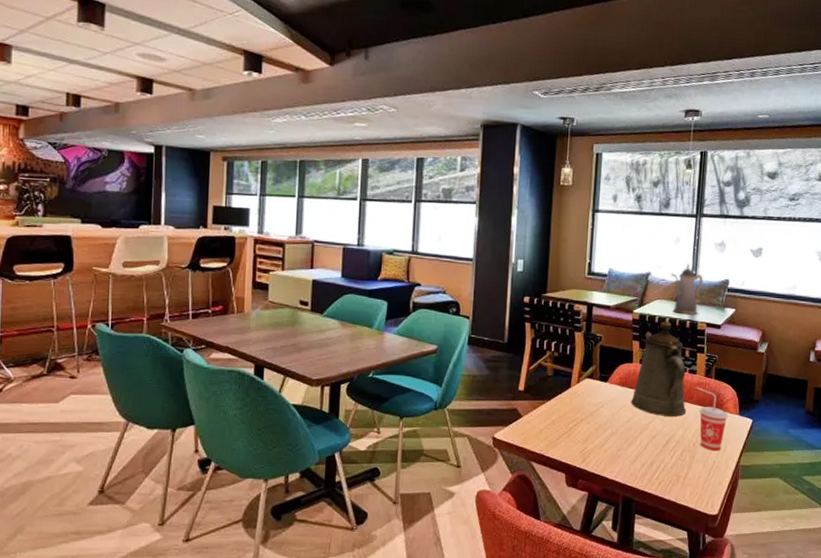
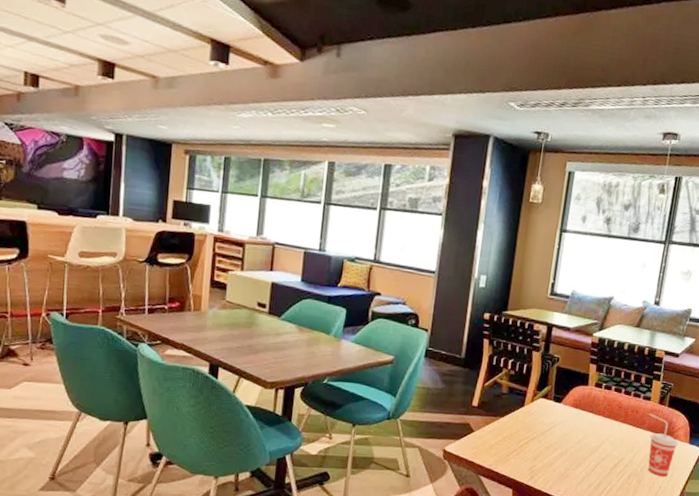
coffee pot: present [631,321,687,416] -> none [583,346,640,441]
coffee pot: present [670,263,704,315] -> none [633,290,667,342]

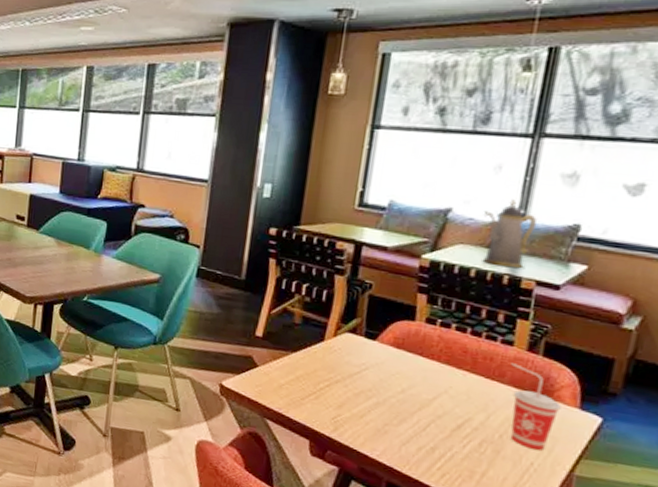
coffee pot: none [633,290,667,342] -> present [483,199,538,269]

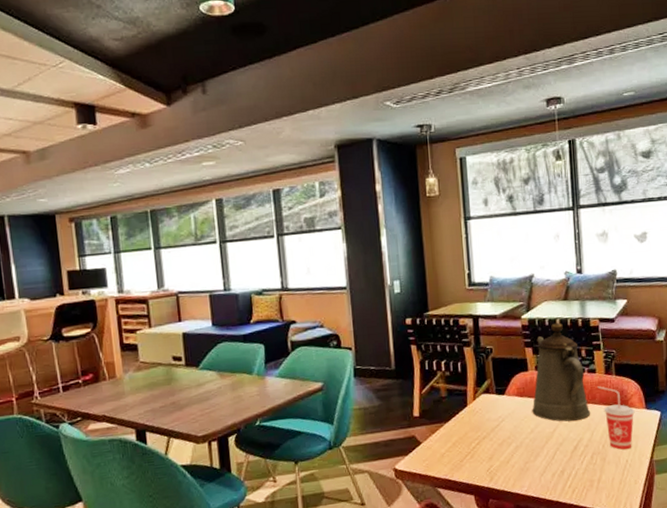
coffee pot: none [408,272,497,397] -> present [532,322,591,422]
coffee pot: present [483,199,538,269] -> none [554,259,590,313]

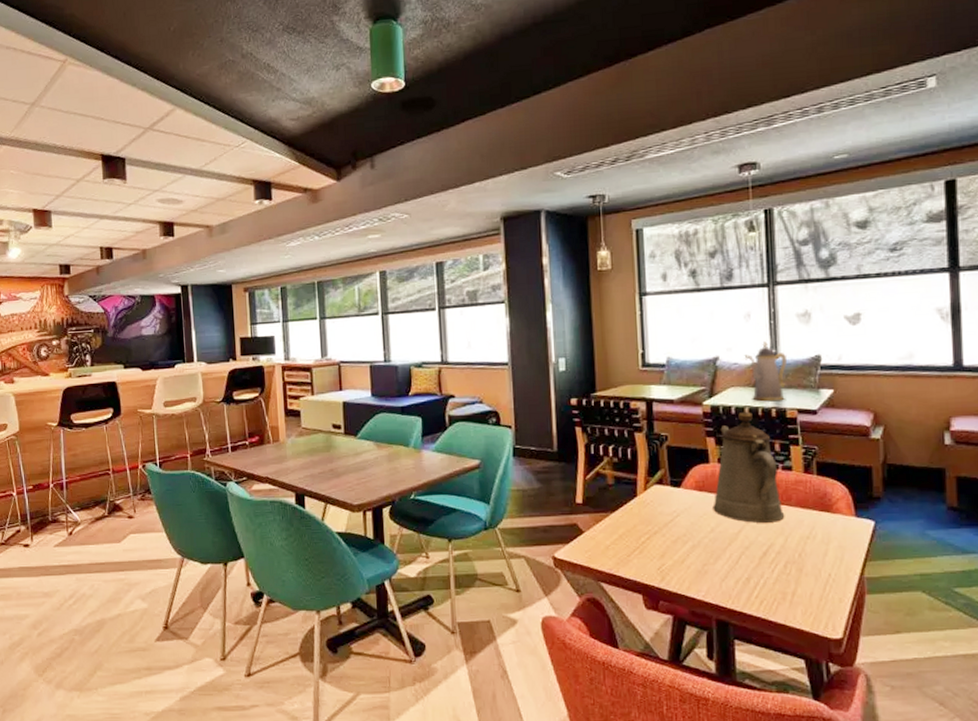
coffee pot: none [554,259,590,313] -> present [744,341,788,402]
beverage cup: present [597,386,635,450] -> none [794,486,841,561]

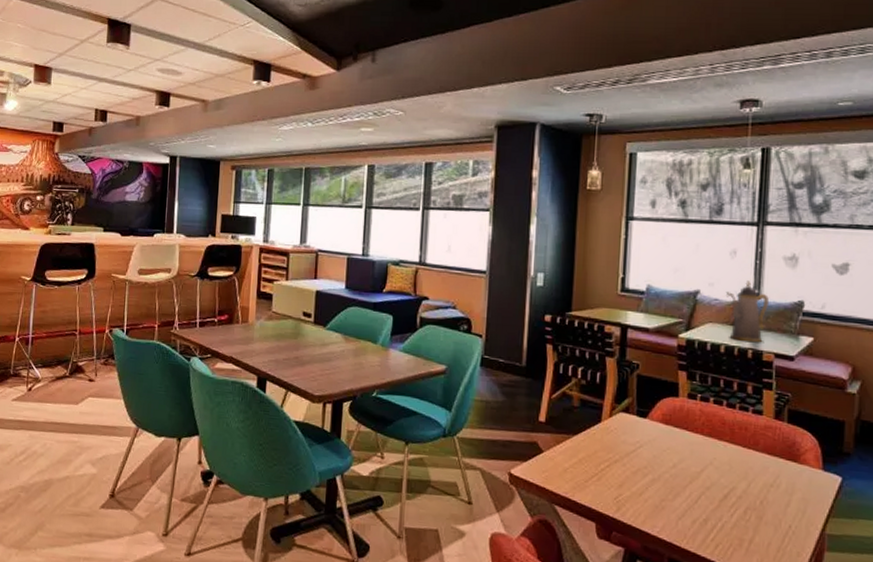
coffee pot: present [713,411,785,523] -> none [677,348,751,466]

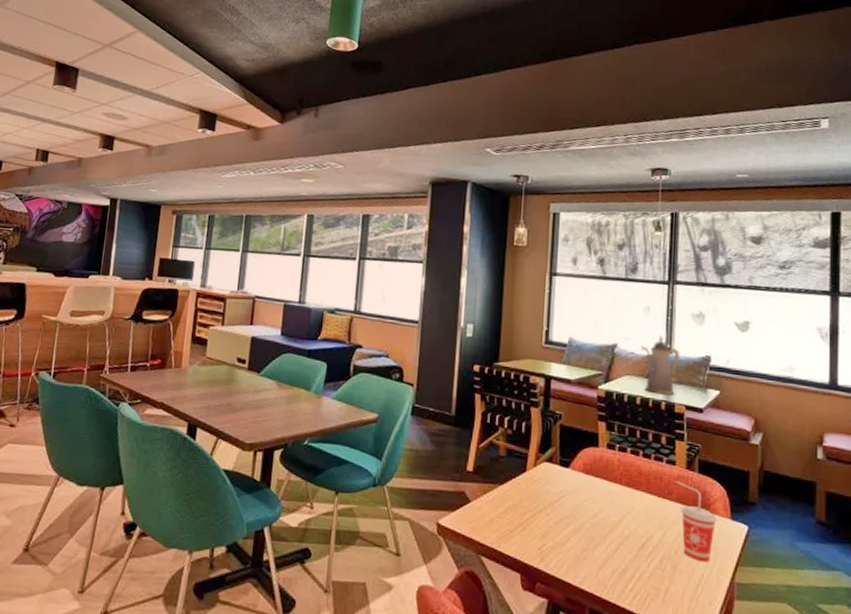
beverage cup: none [762,431,808,513] -> present [676,481,717,562]

